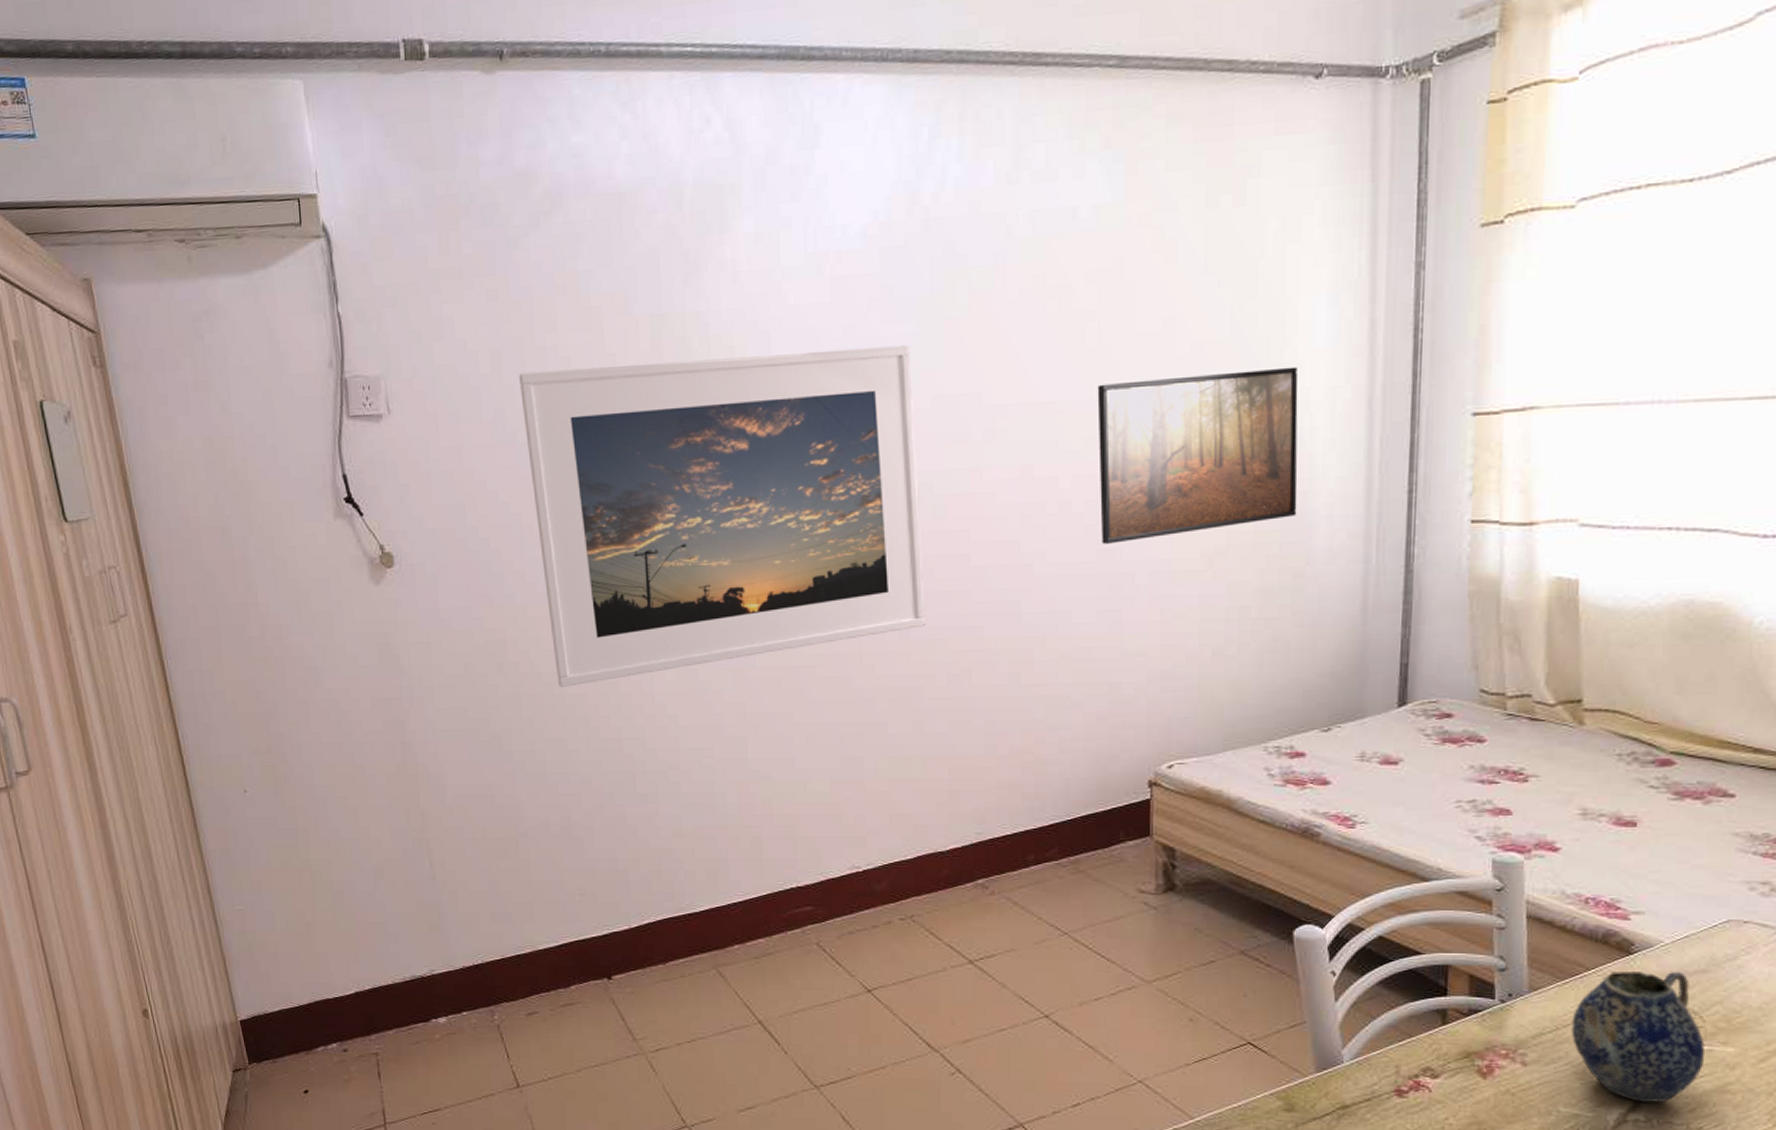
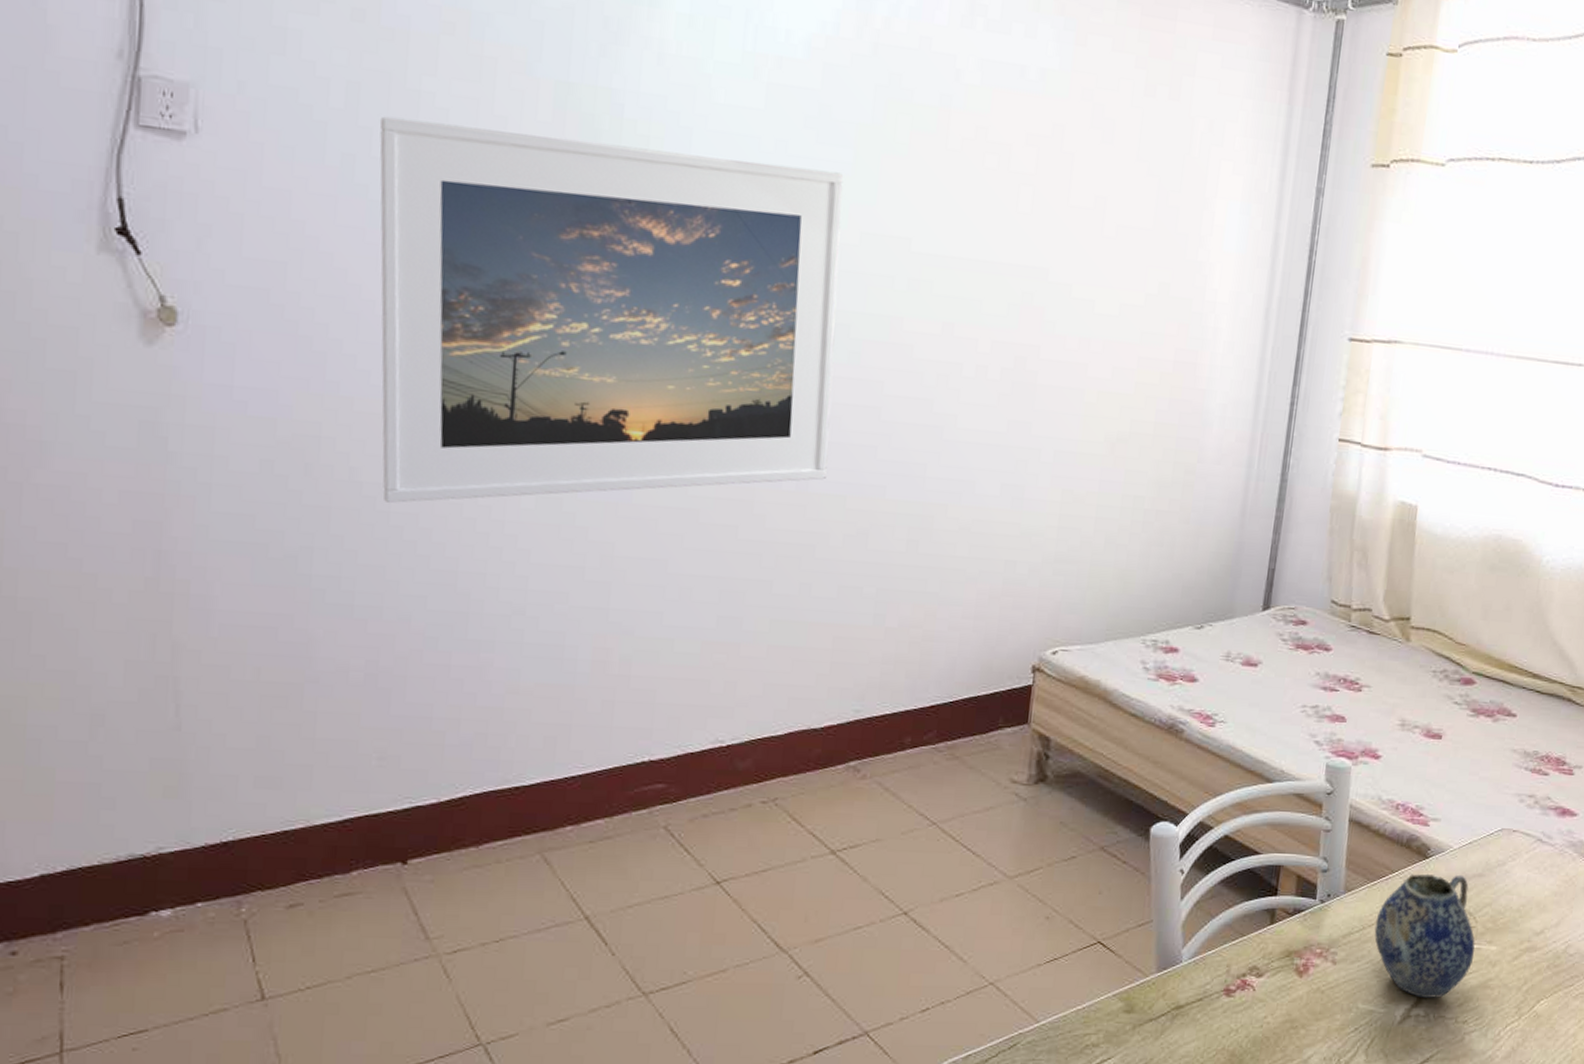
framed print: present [1097,366,1298,544] -> none [1013,251,1209,417]

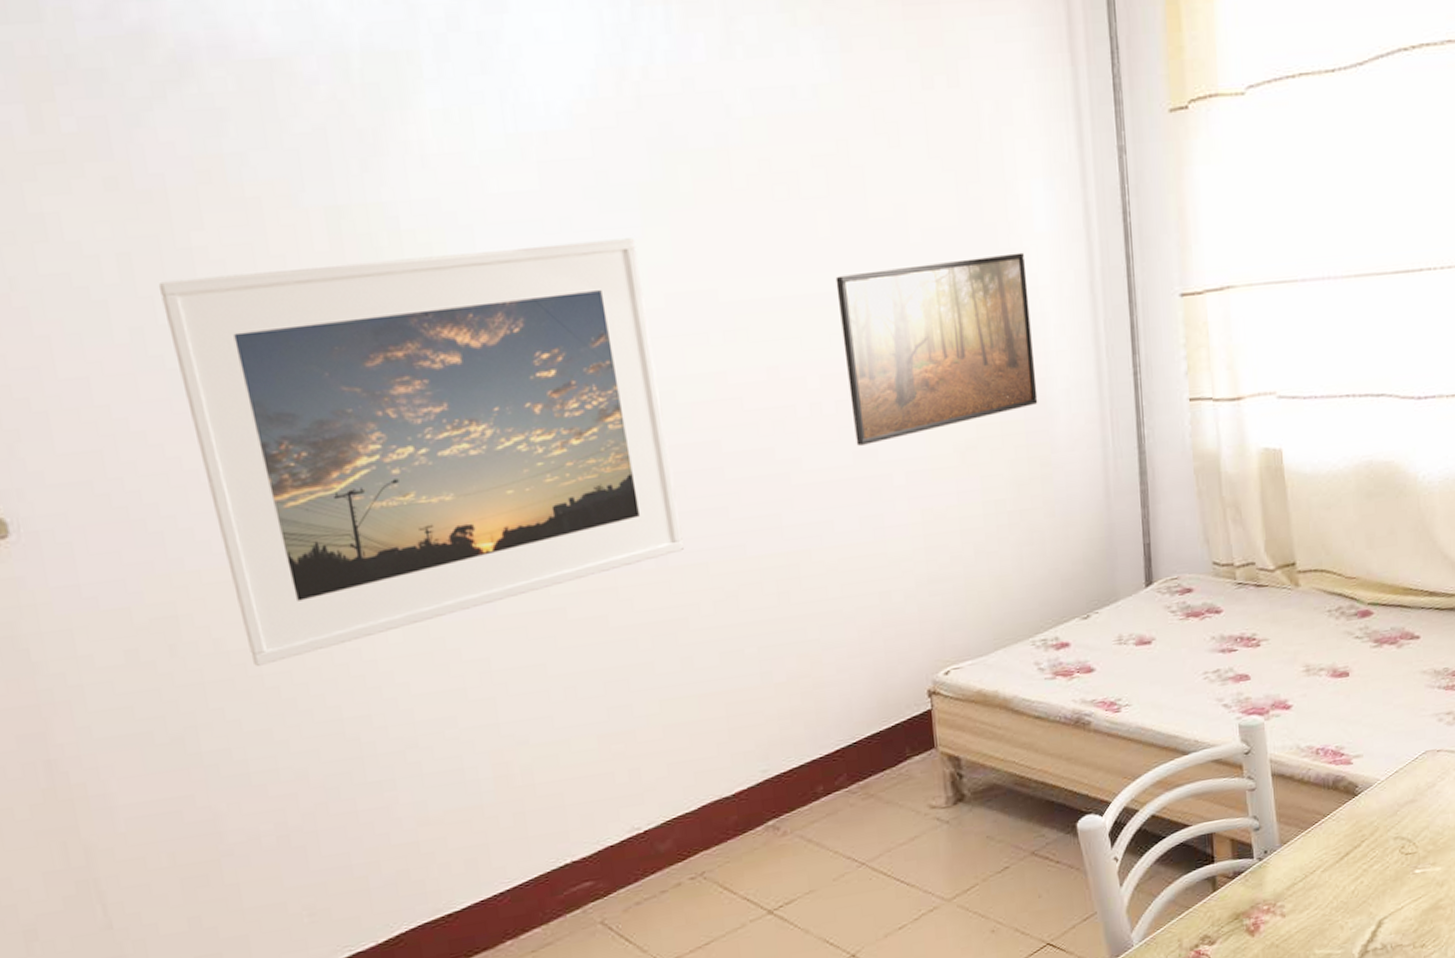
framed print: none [1013,251,1209,417] -> present [835,252,1038,446]
teapot: present [1374,873,1475,998] -> none [1316,804,1421,932]

